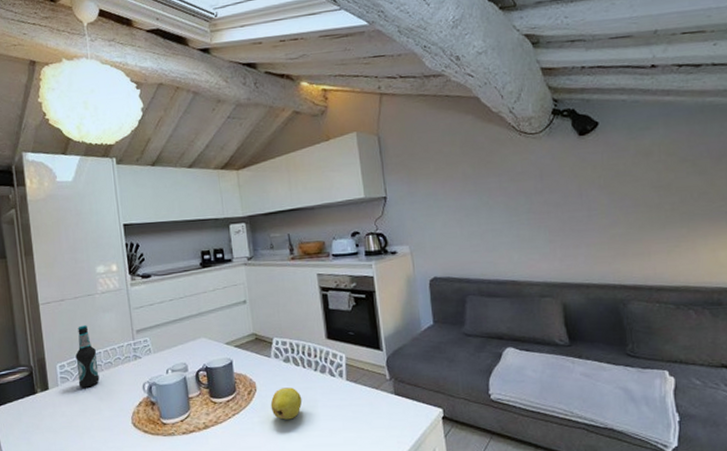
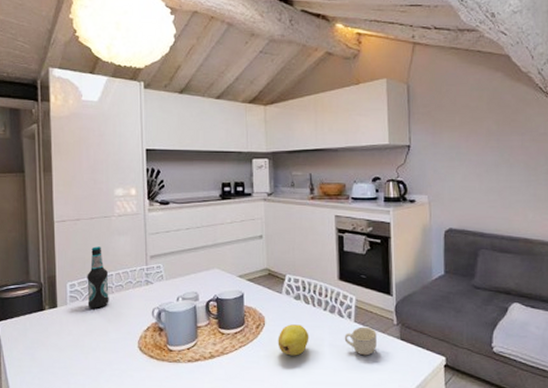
cup: none [337,384,371,414] -> present [344,326,377,356]

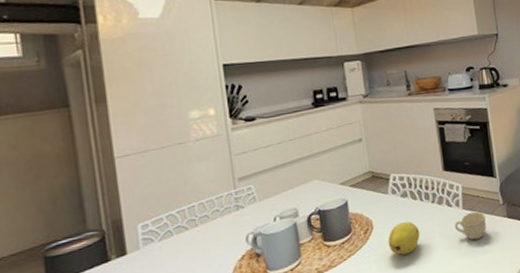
bottle: present [87,246,109,308] -> none [162,177,193,248]

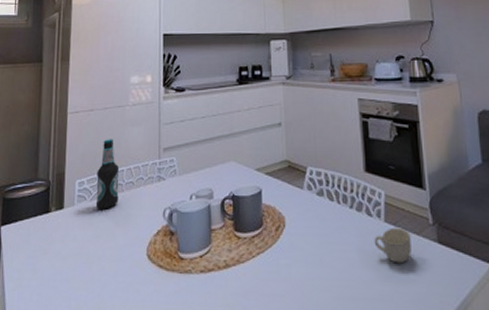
bottle: none [162,177,193,248] -> present [95,139,120,209]
fruit: present [388,221,420,255] -> none [299,225,335,264]

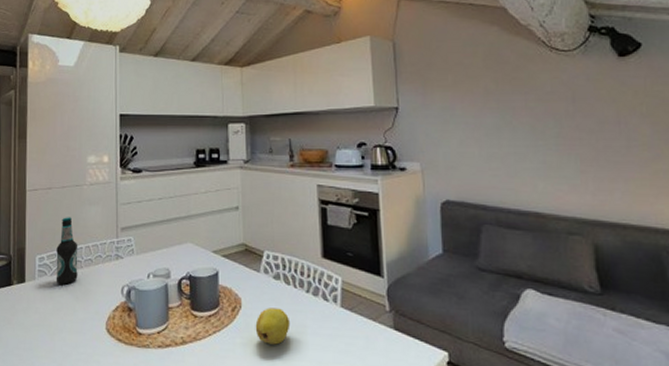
fruit: none [299,225,335,264] -> present [255,308,291,345]
cup: present [374,227,412,264] -> none [330,312,367,348]

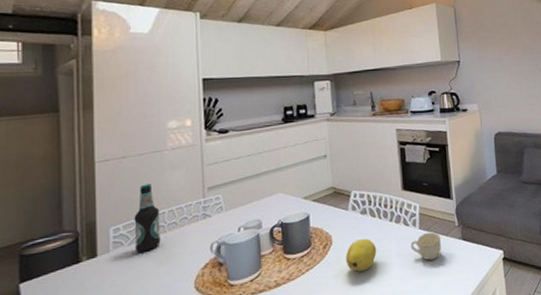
cup: none [330,312,367,348] -> present [410,232,441,261]

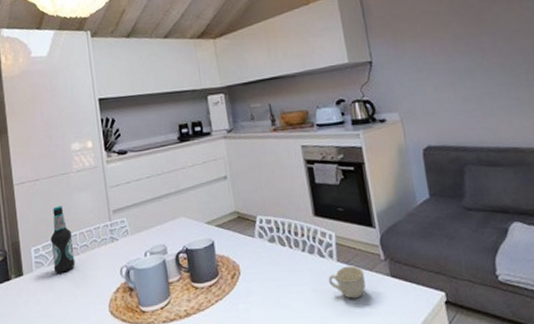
fruit: present [345,238,377,272] -> none [256,270,290,306]

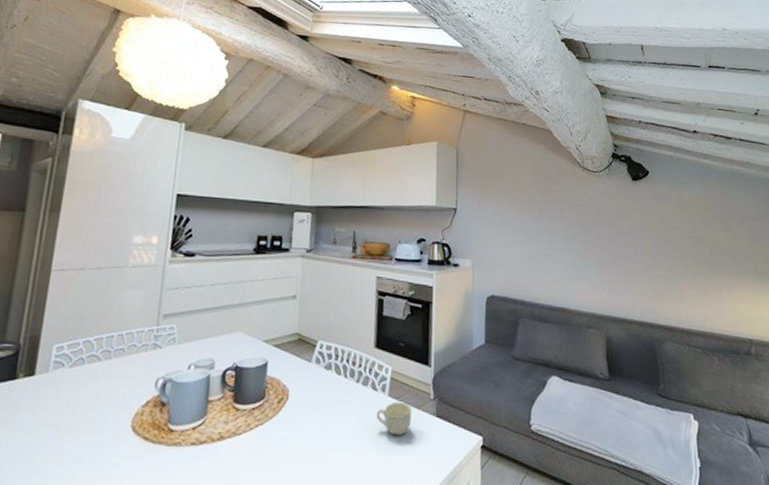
bottle: present [50,206,75,273] -> none [75,301,109,377]

